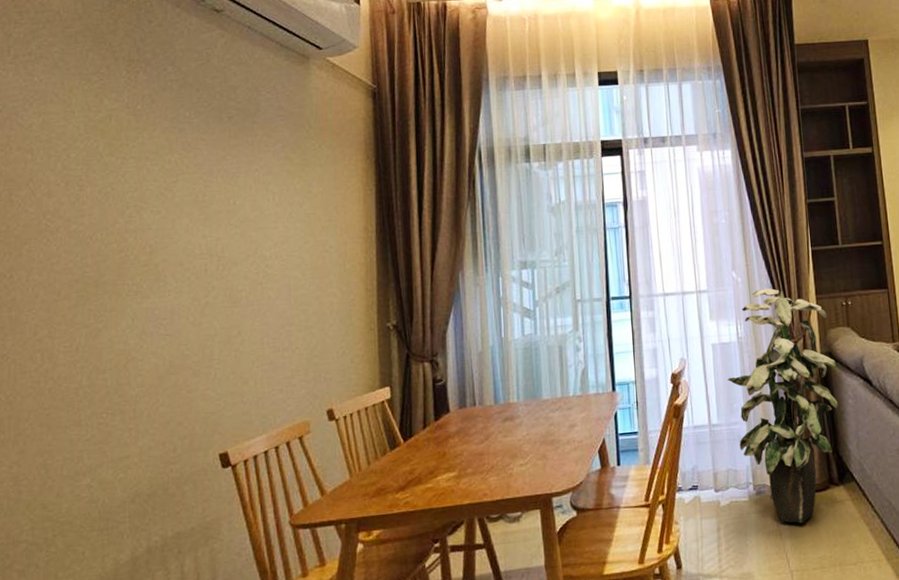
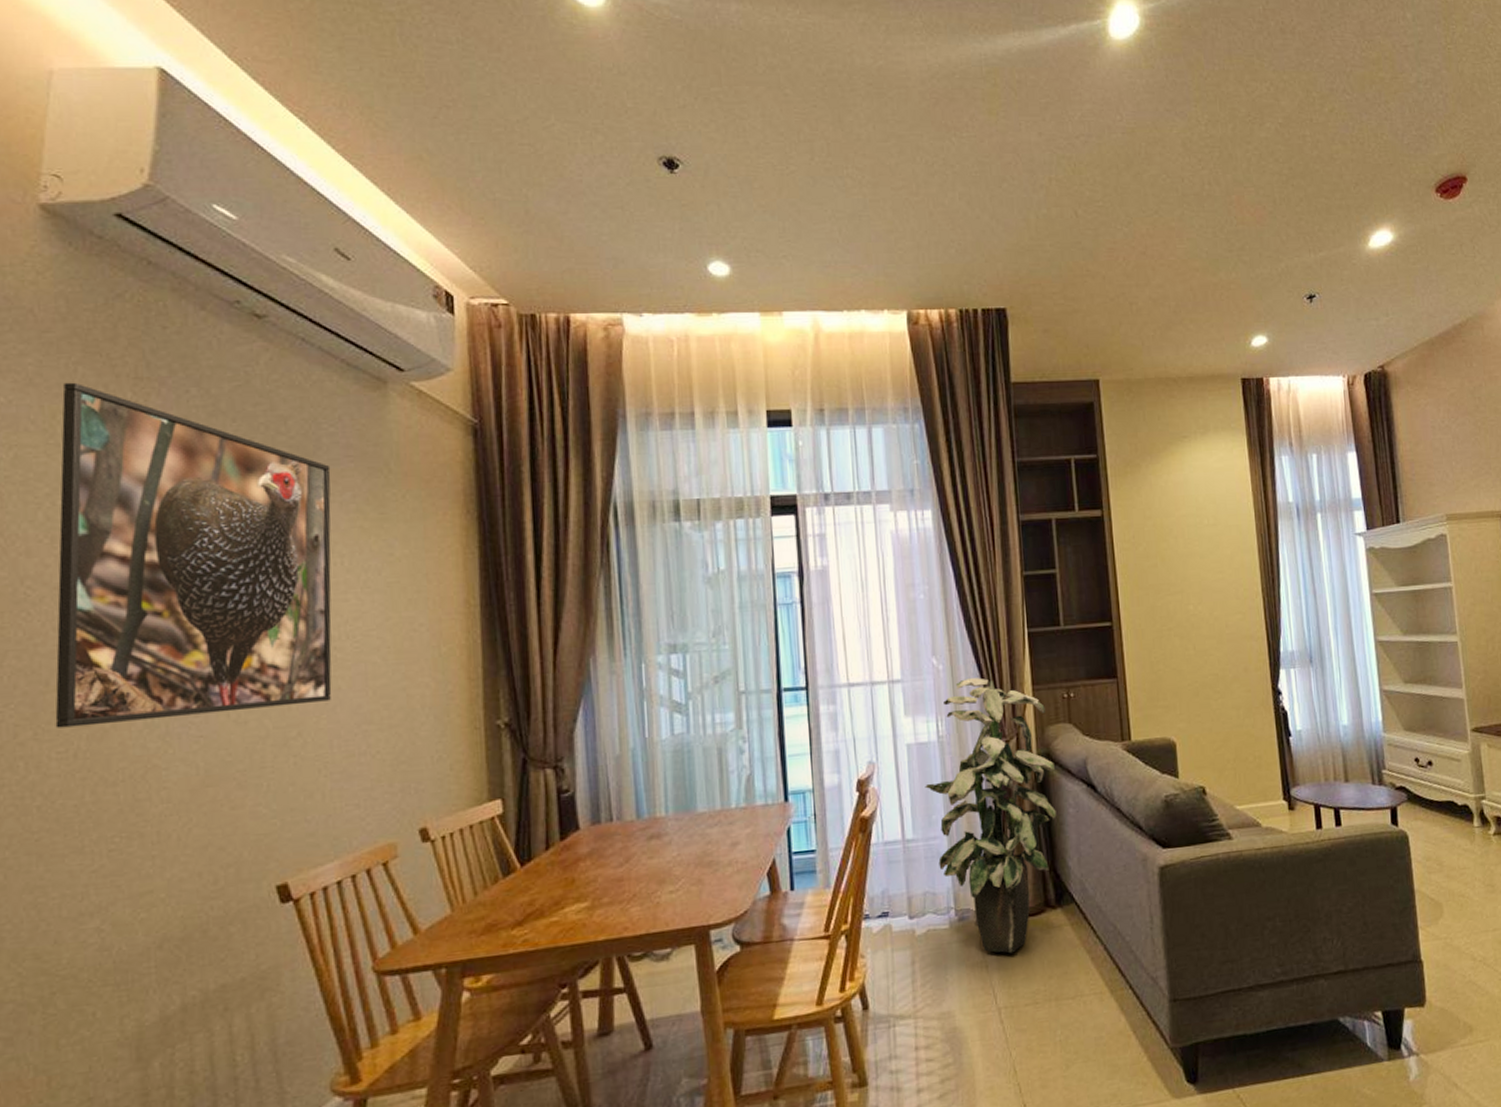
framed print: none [64,65,267,328] -> present [55,382,332,728]

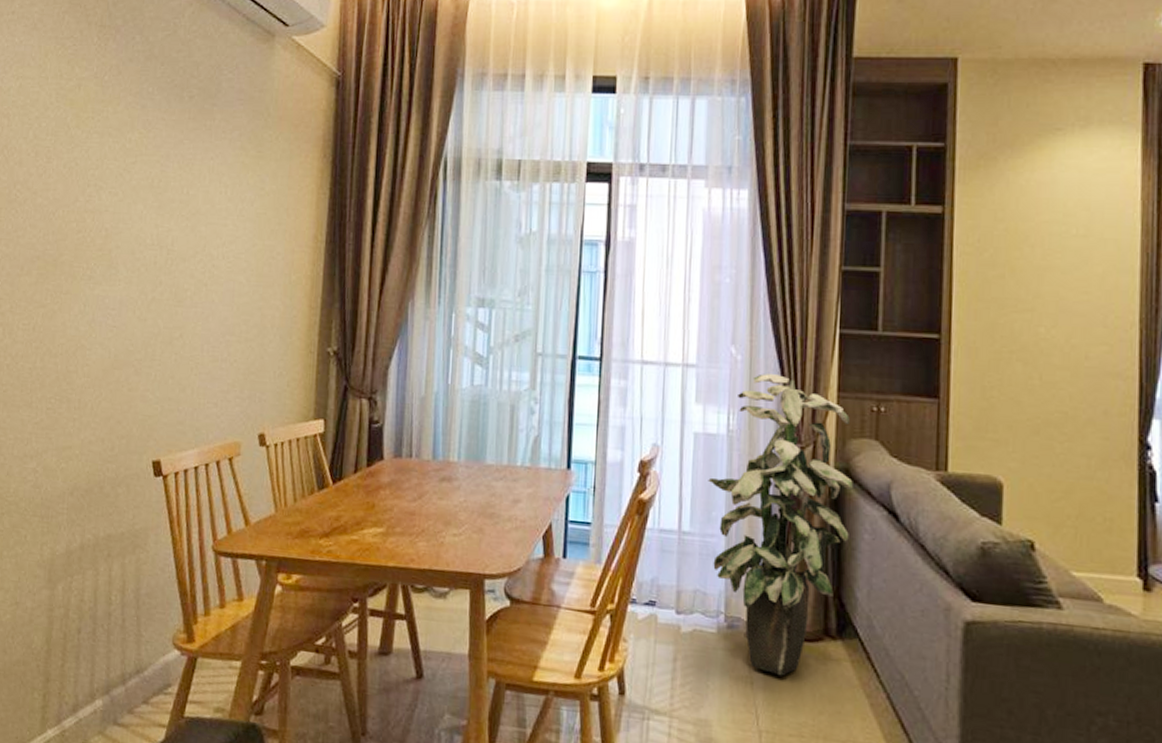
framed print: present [55,382,332,728] -> none [24,28,226,311]

